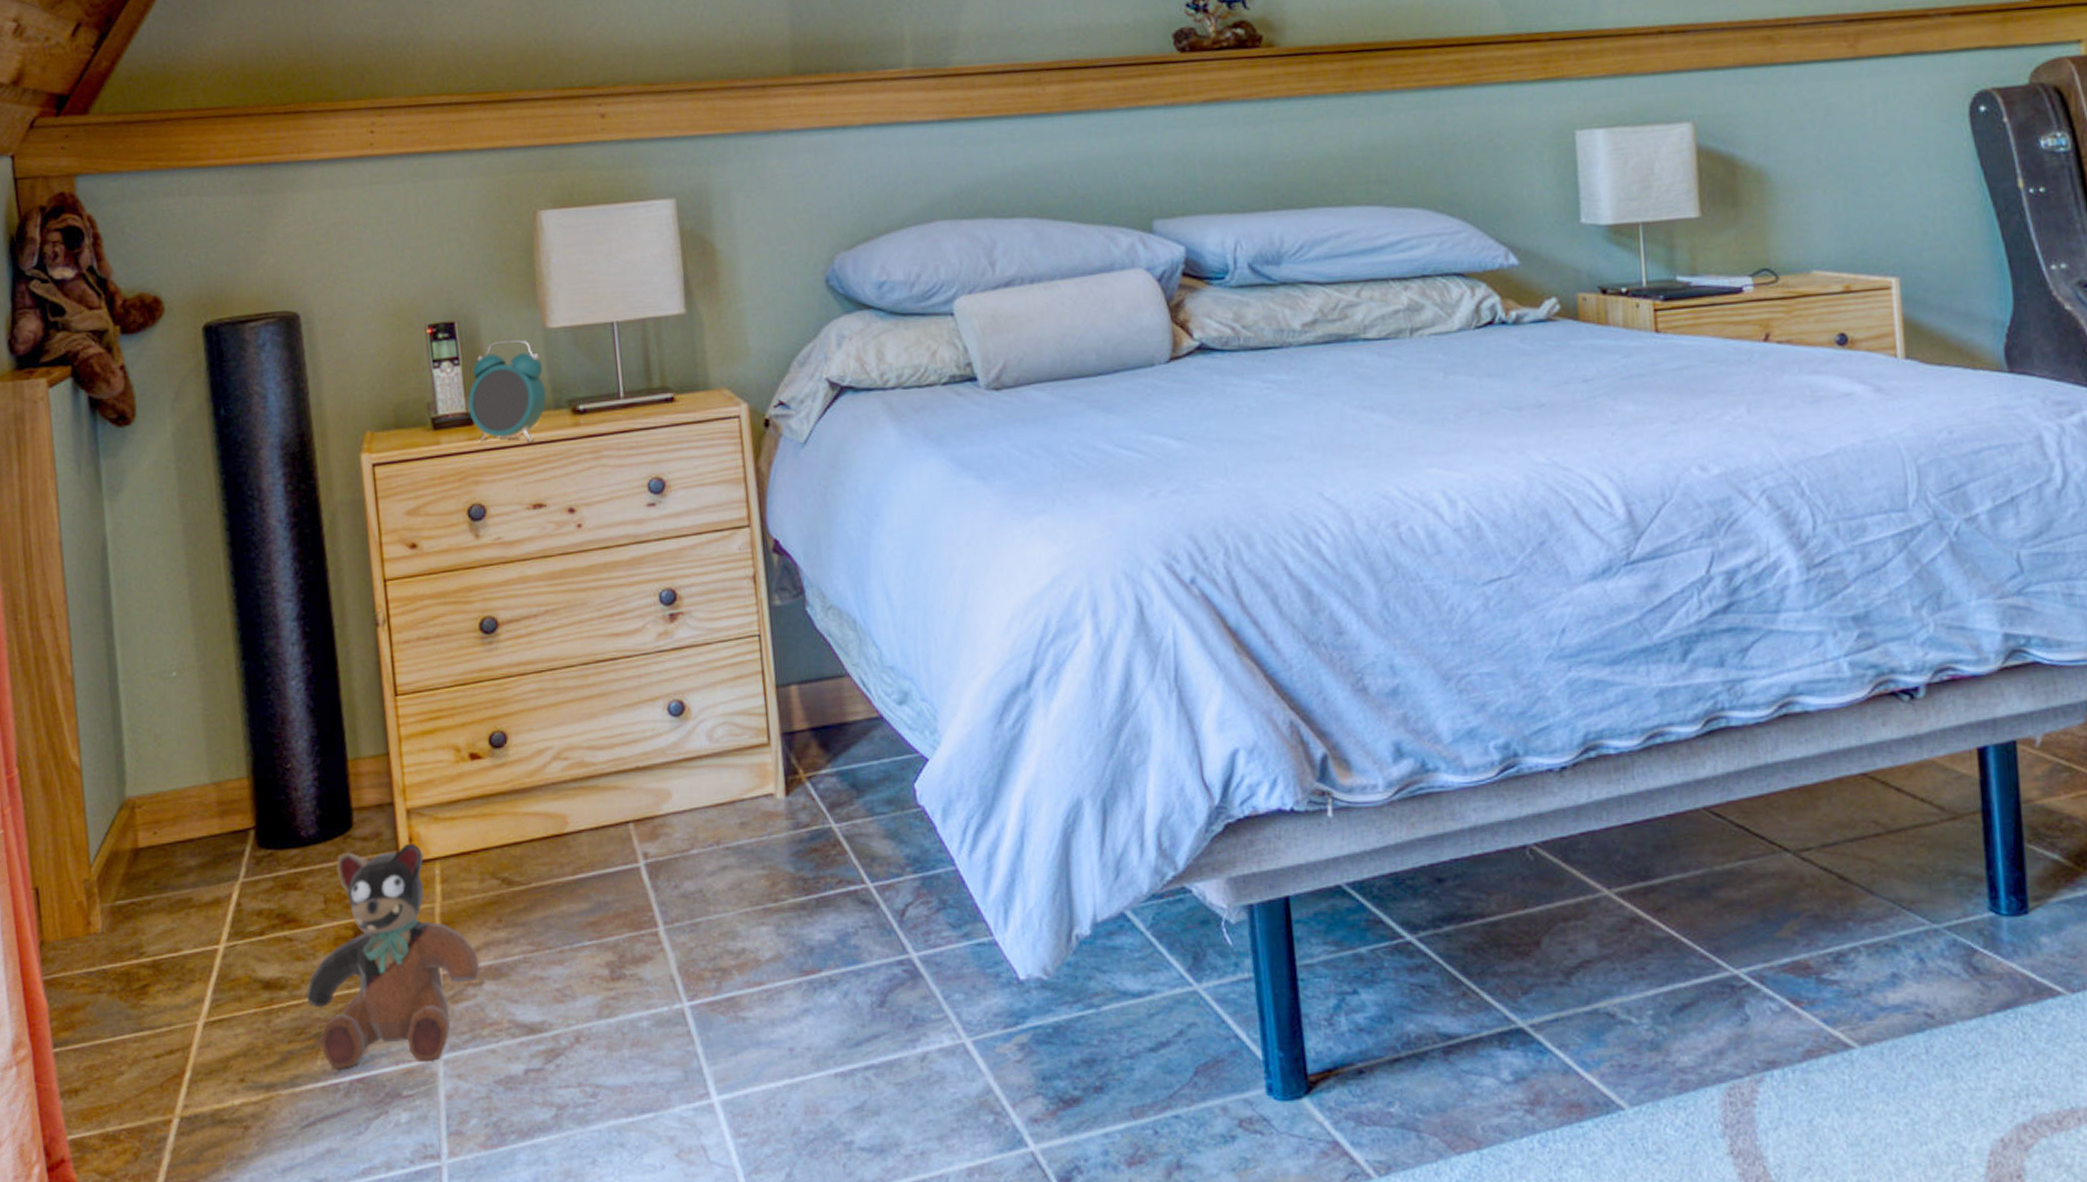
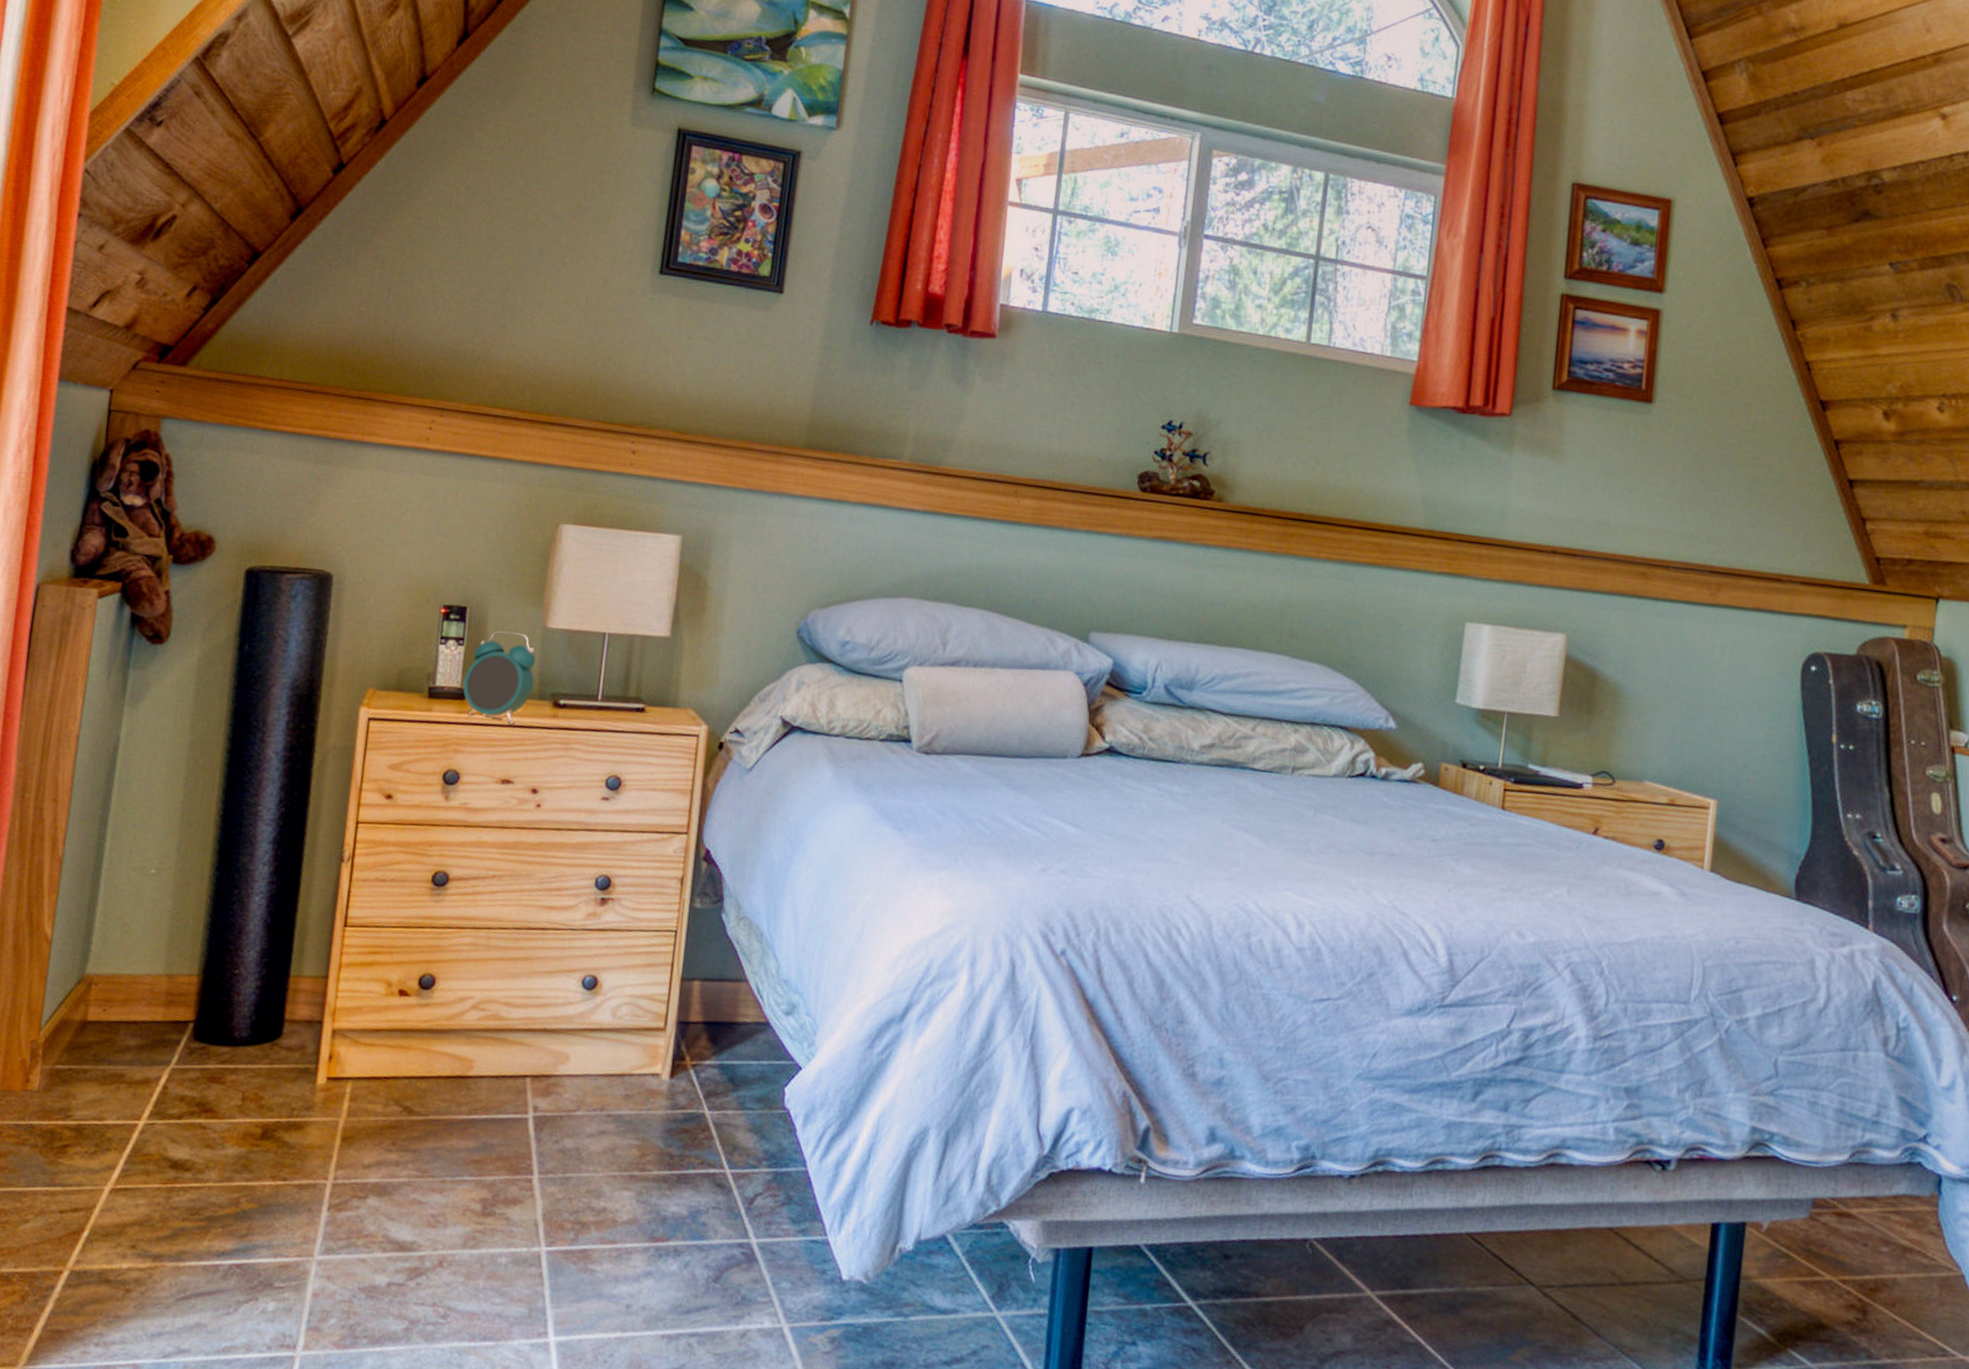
stuffed animal: present [306,843,480,1070] -> none [207,1058,368,1260]

